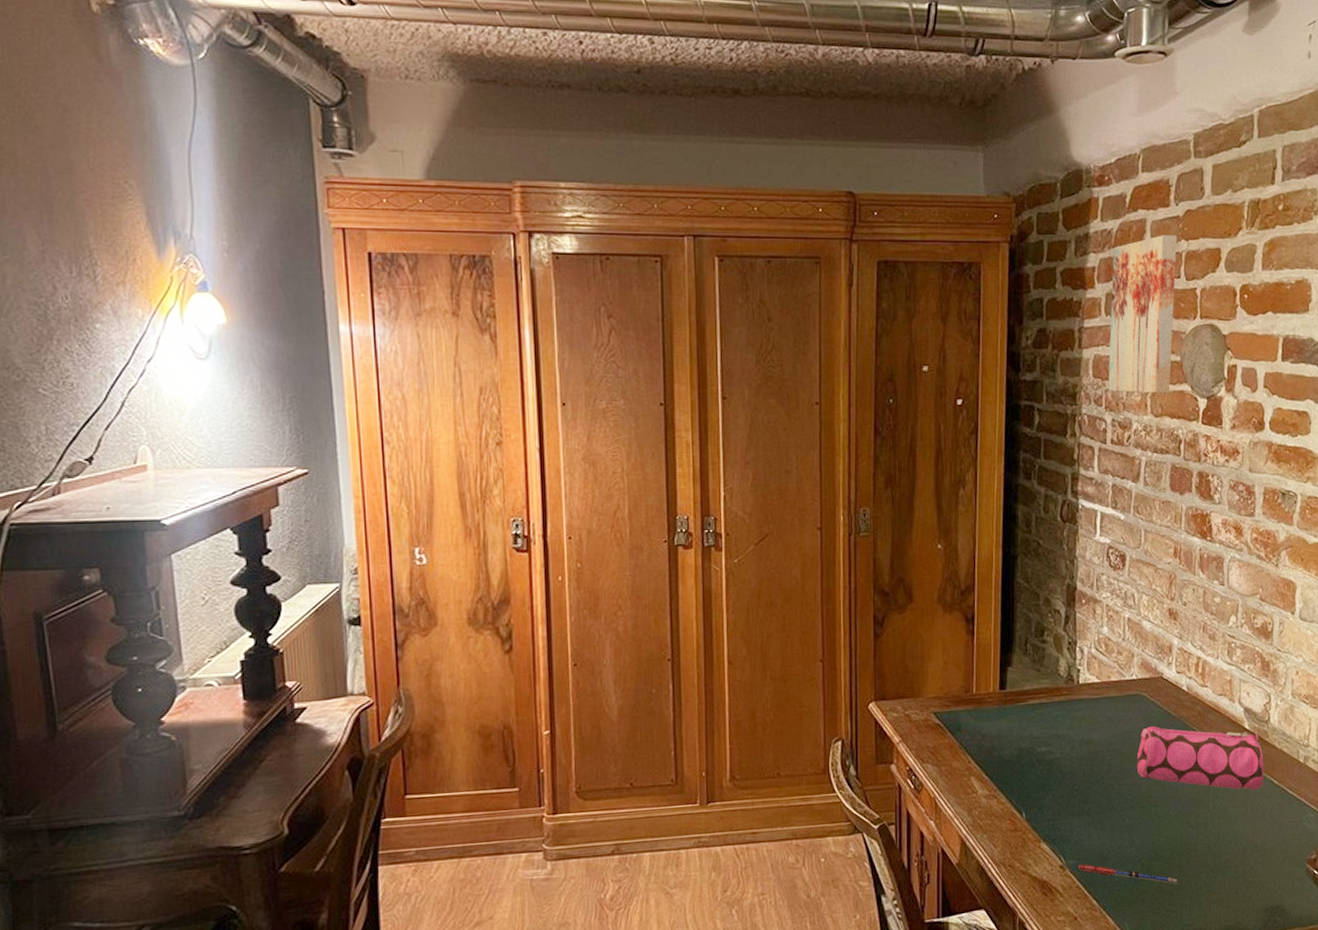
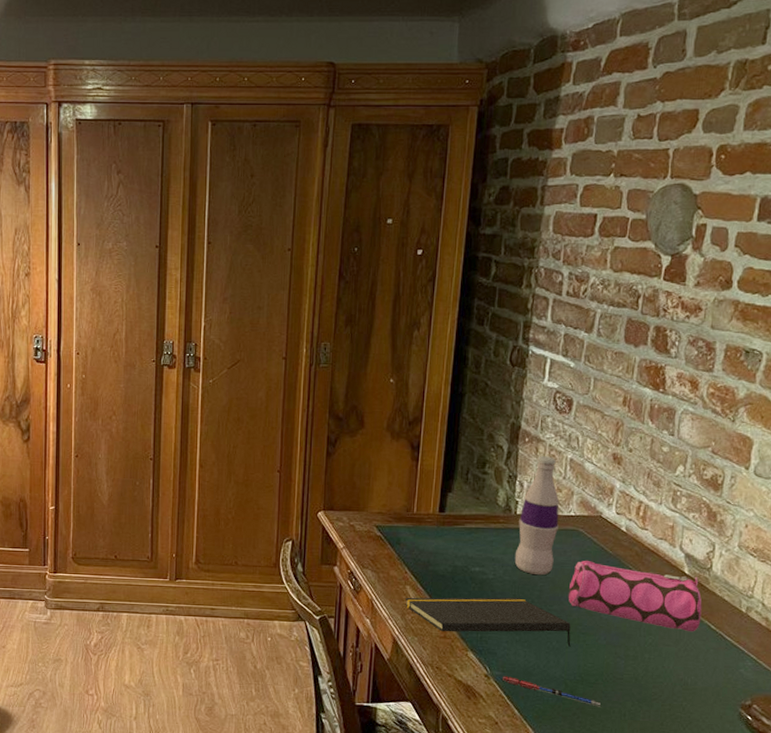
notepad: none [971,774,1143,824] -> present [405,597,571,647]
bottle: none [1080,617,1122,749] -> present [514,456,560,576]
wall art: present [1108,235,1178,394] -> none [568,97,653,250]

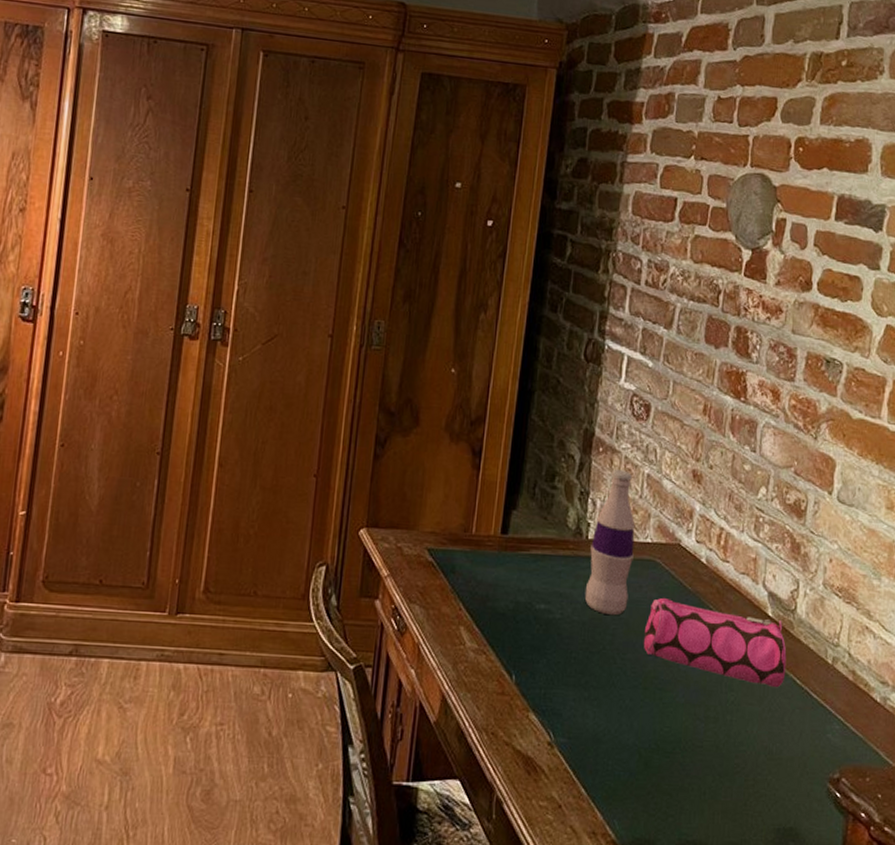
notepad: present [405,597,571,647] -> none [458,641,646,706]
pen: present [503,675,601,707] -> none [568,743,678,783]

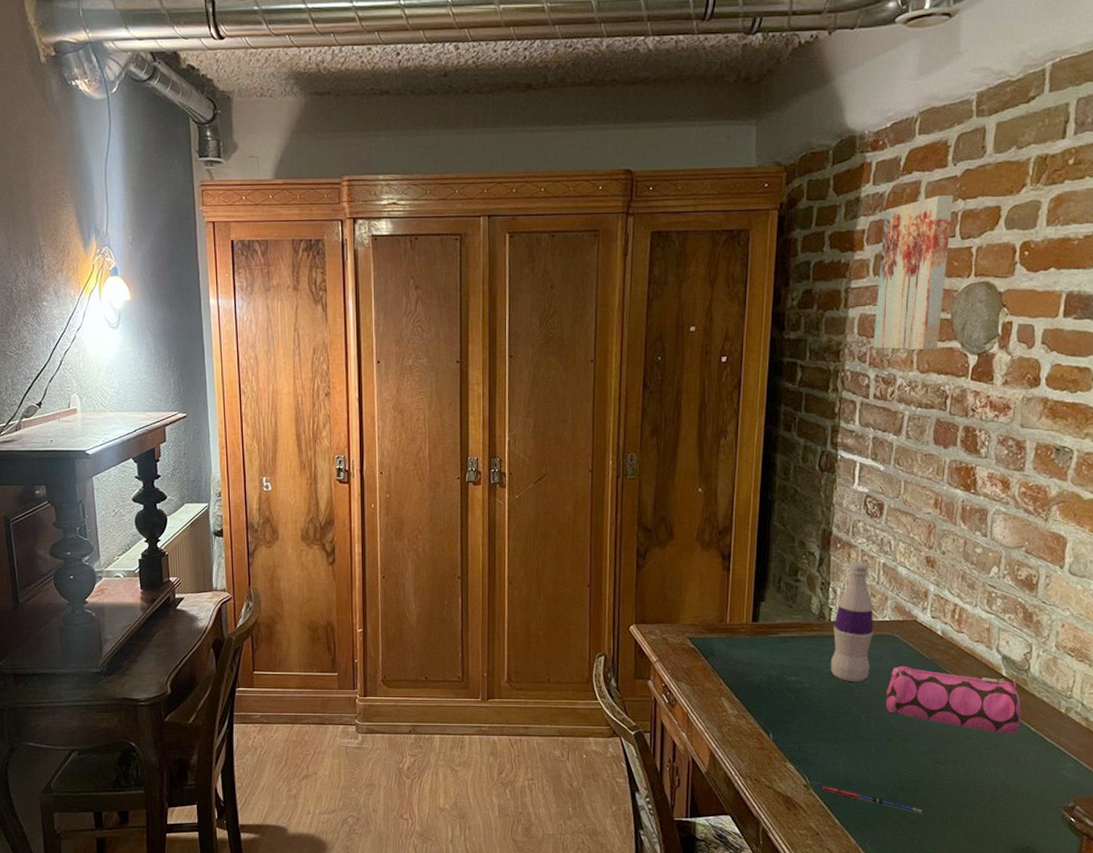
pen: none [568,743,678,783] -> present [822,785,922,814]
wall art: none [647,77,733,240] -> present [873,195,954,351]

